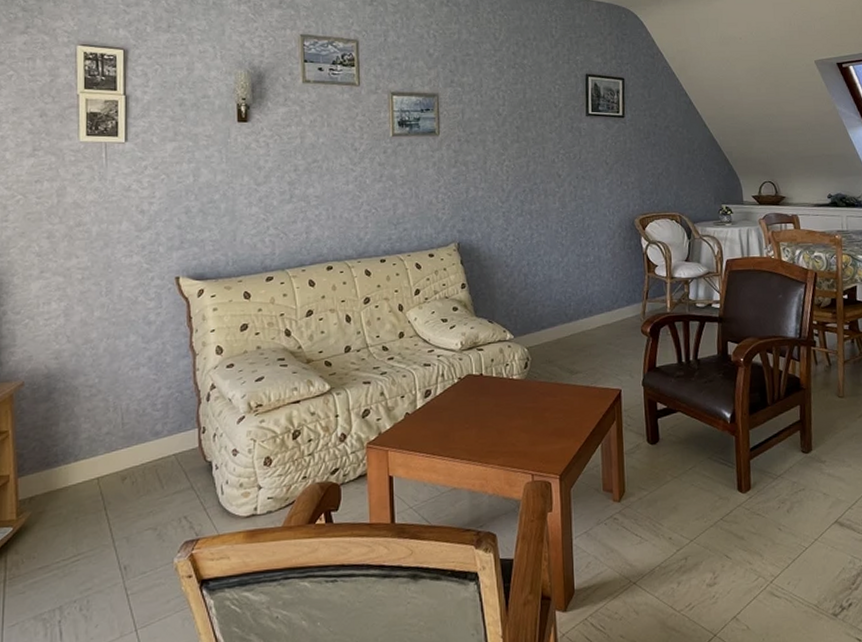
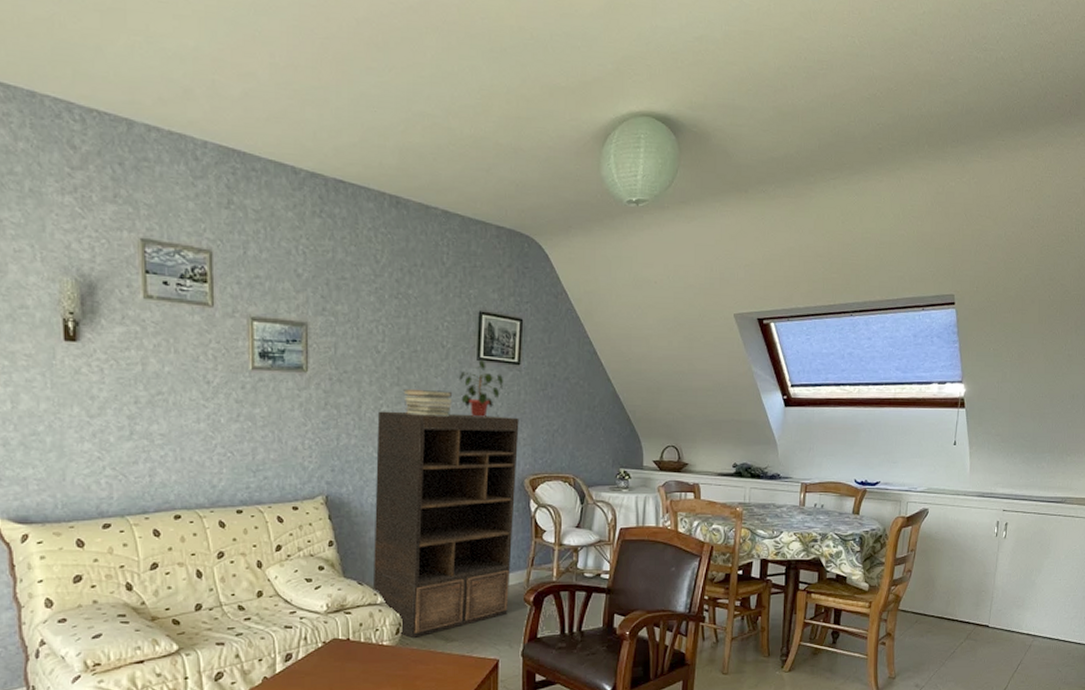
bookshelf: none [501,163,627,371] -> present [372,411,519,638]
book stack: none [522,144,567,167] -> present [403,388,453,416]
potted plant: none [570,115,611,166] -> present [459,359,504,417]

